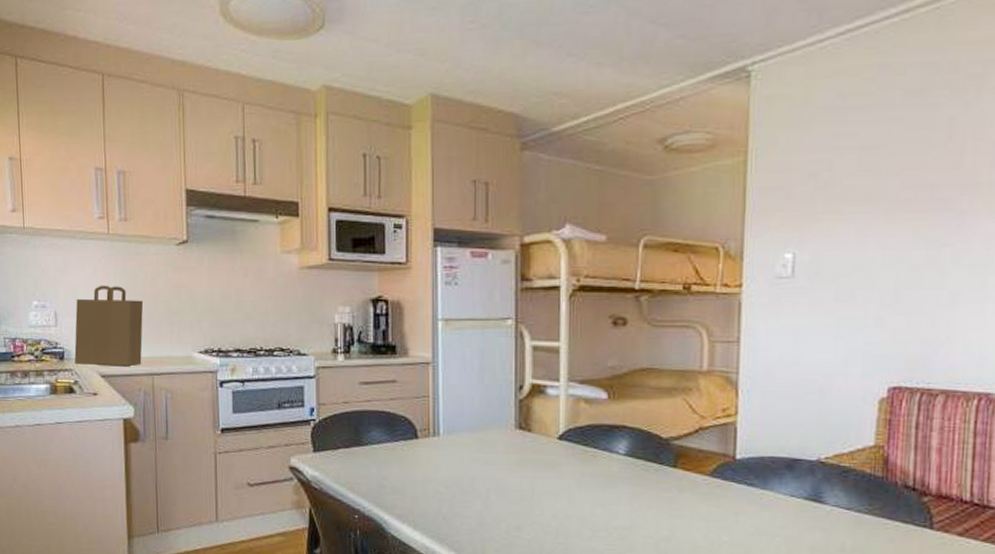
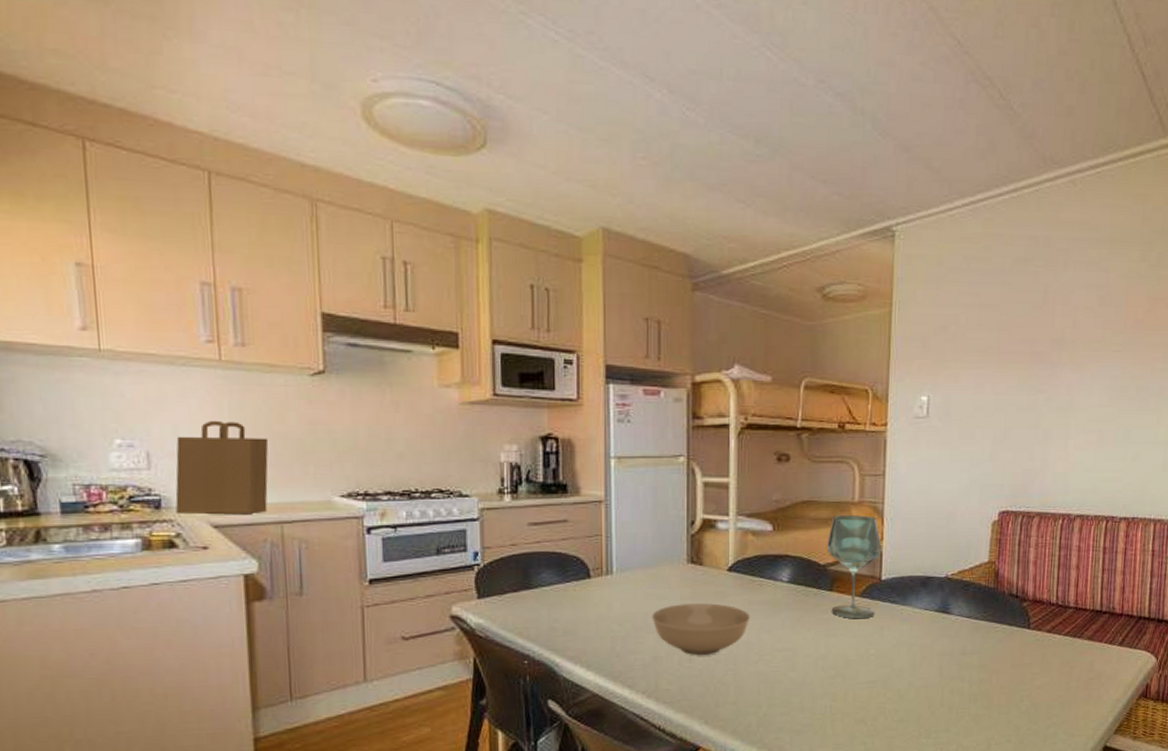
bowl: none [478,470,582,526] -> present [651,603,750,656]
wine glass: none [669,385,736,501] -> present [826,515,882,619]

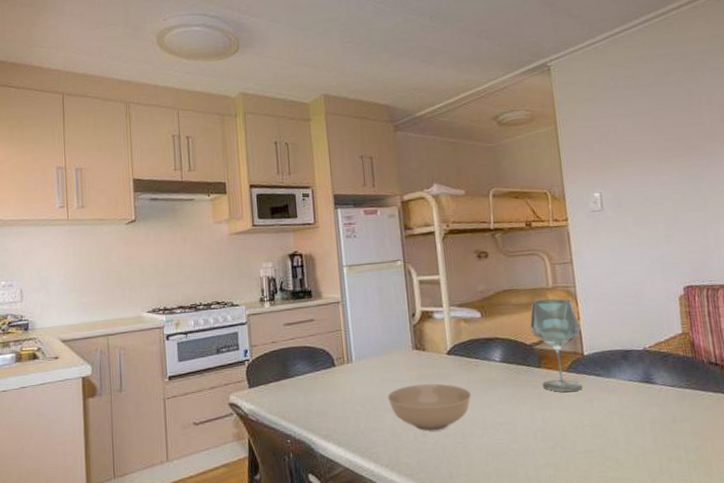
shopping bag: present [175,420,269,515] -> none [38,262,99,333]

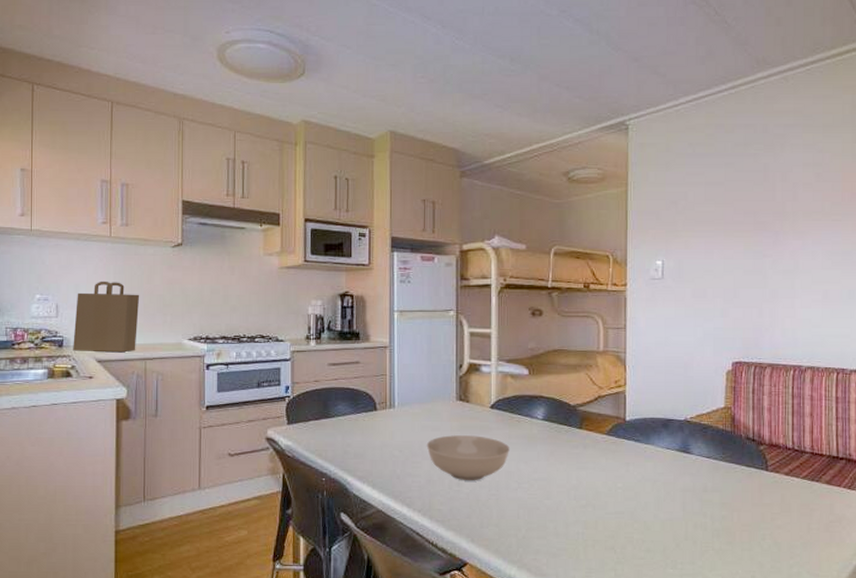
shopping bag: none [38,262,99,333] -> present [73,281,140,353]
wine glass: present [529,298,583,393] -> none [575,363,625,455]

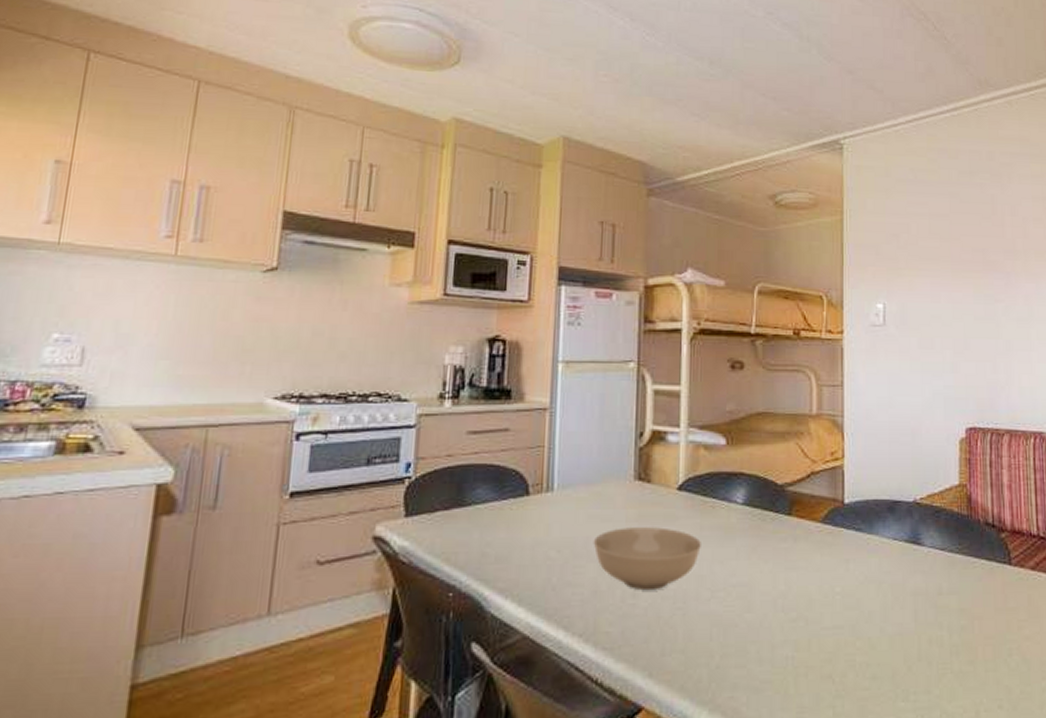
shopping bag: present [73,281,140,353] -> none [99,315,210,417]

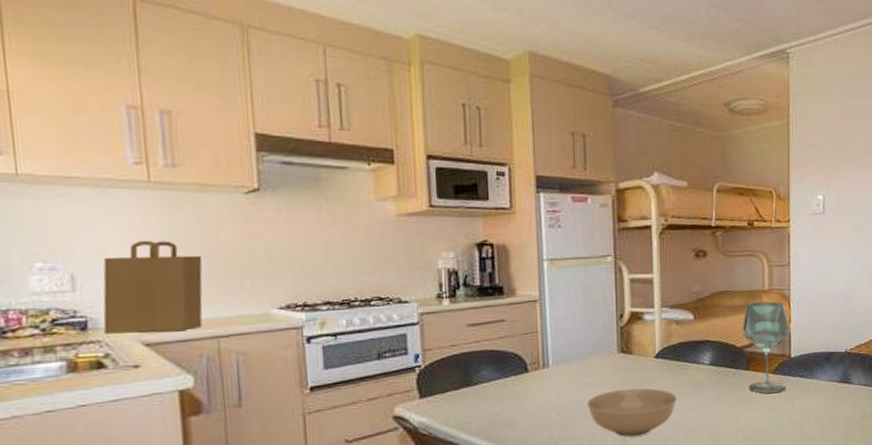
shopping bag: none [99,315,210,417] -> present [103,240,203,335]
wine glass: none [783,429,843,550] -> present [742,301,790,394]

